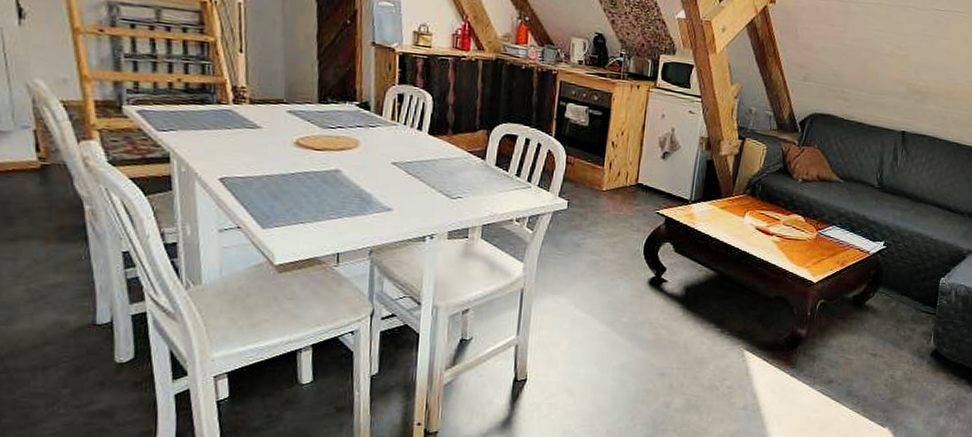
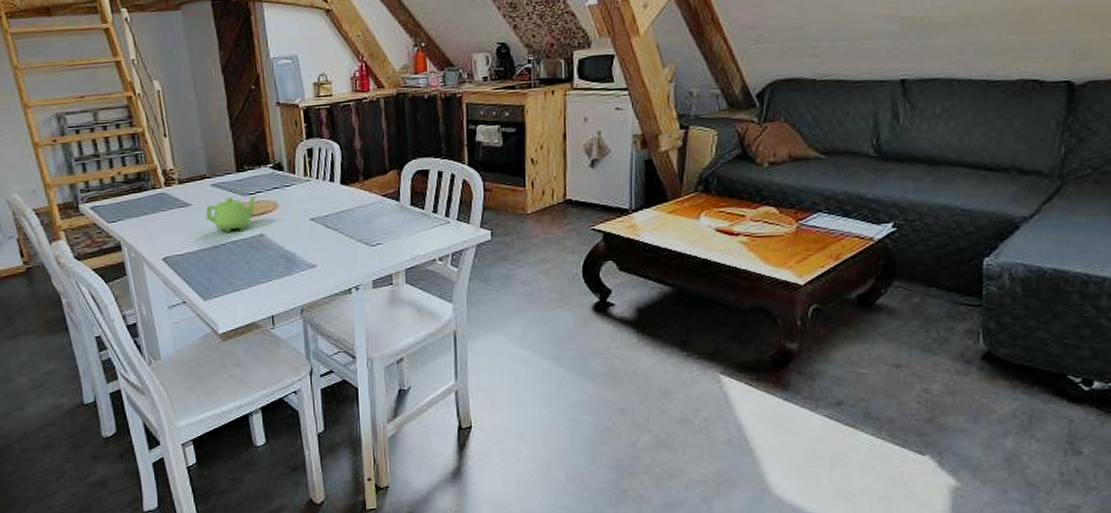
teapot: none [276,127,338,163] -> present [205,194,258,232]

